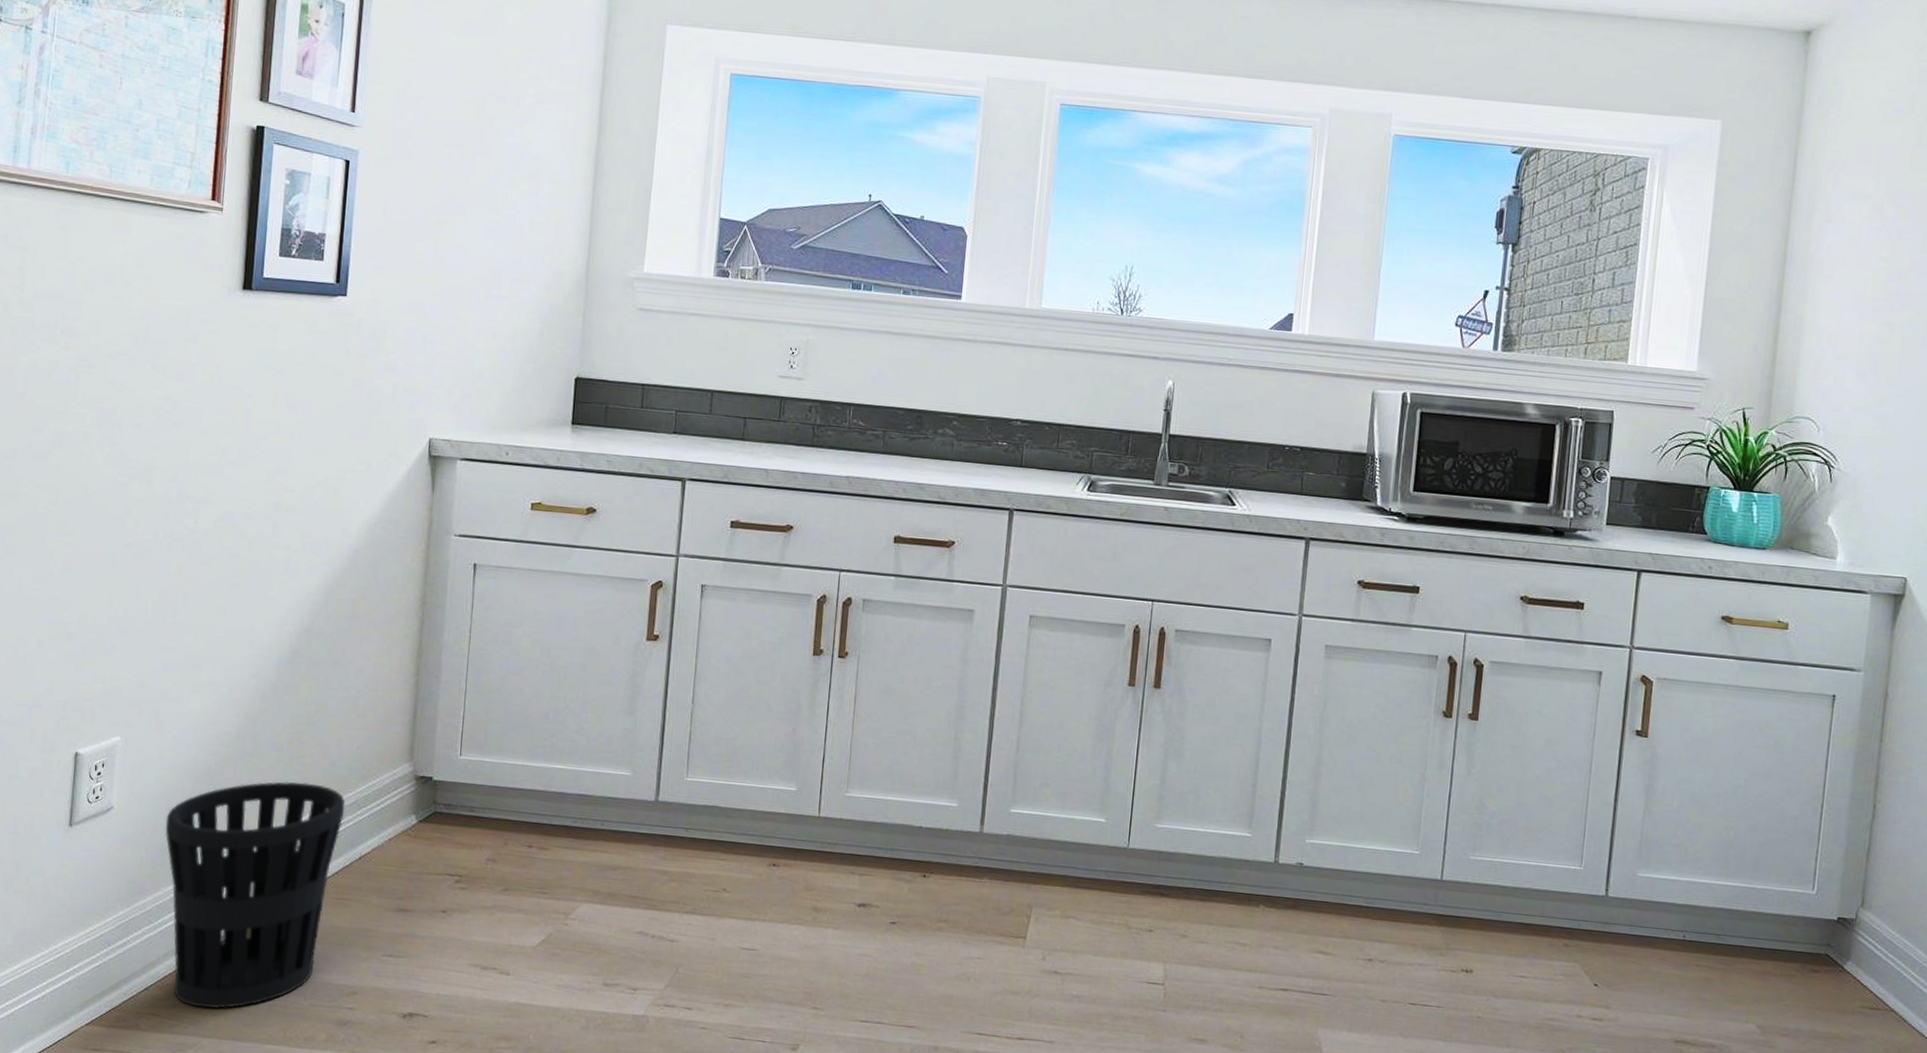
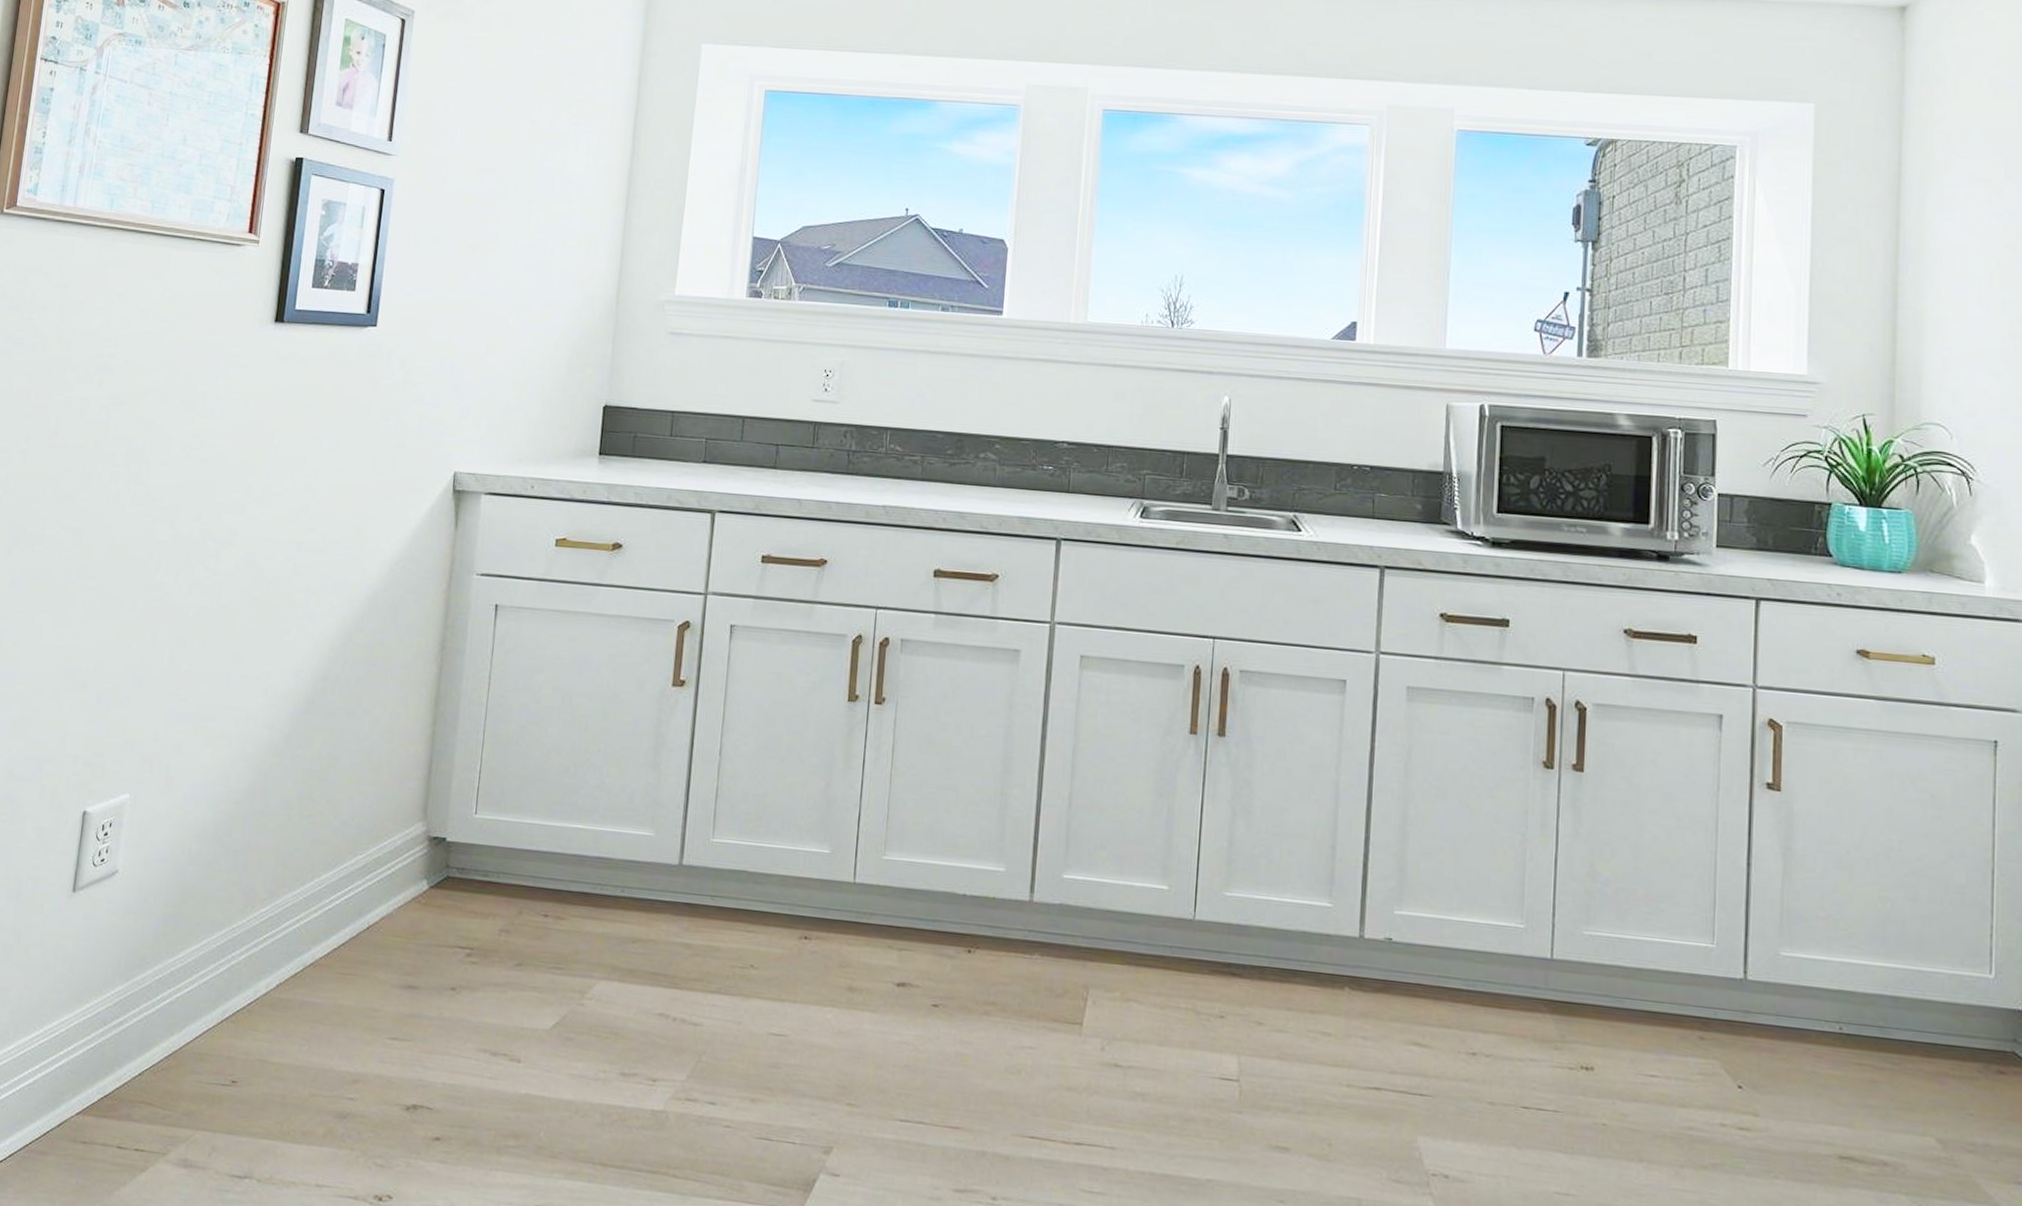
wastebasket: present [165,781,346,1009] -> none [168,843,355,1098]

